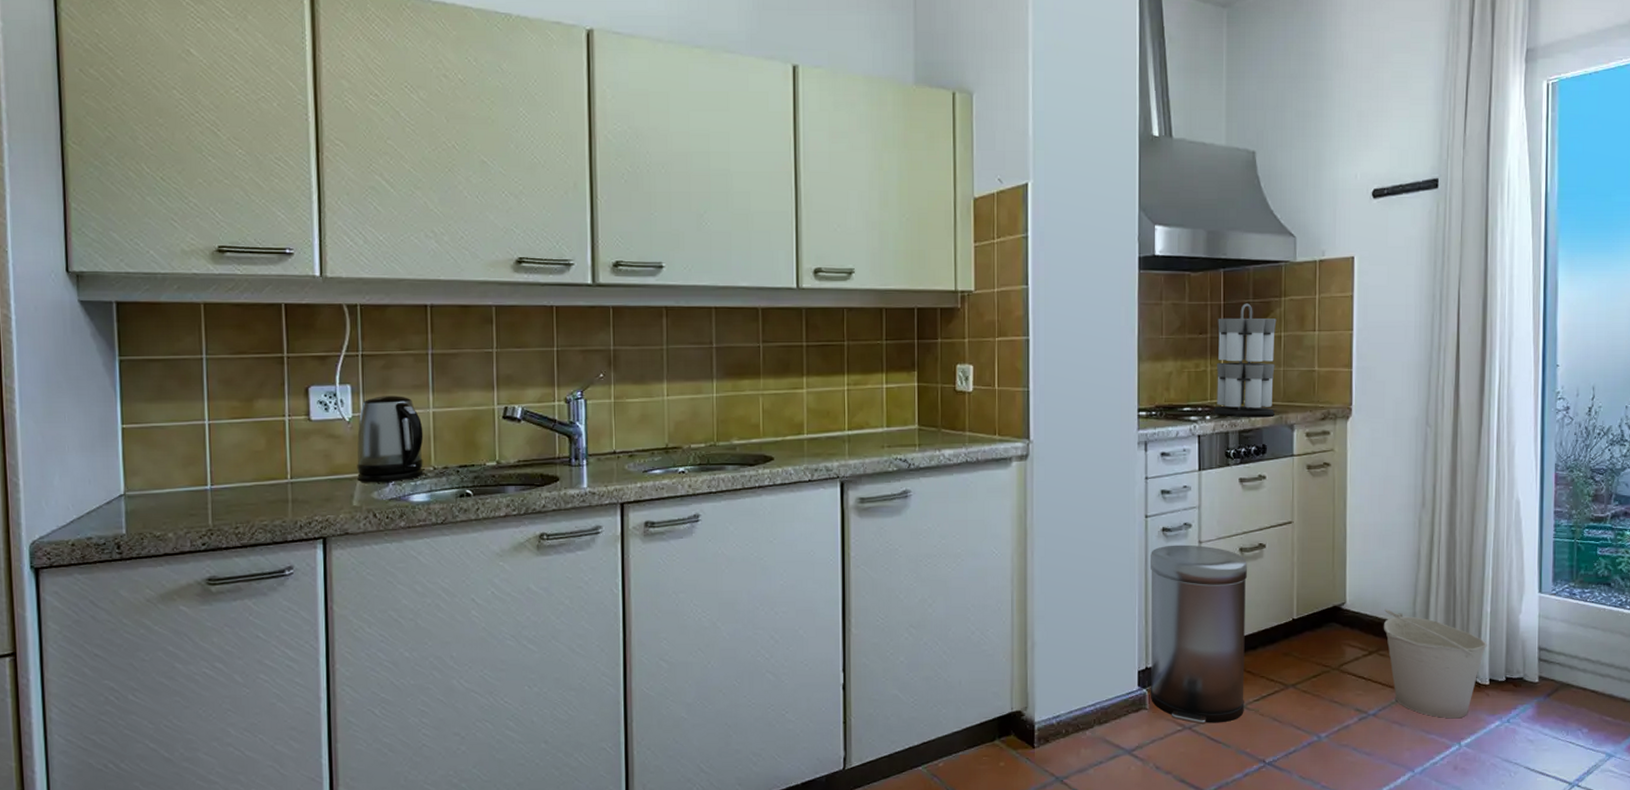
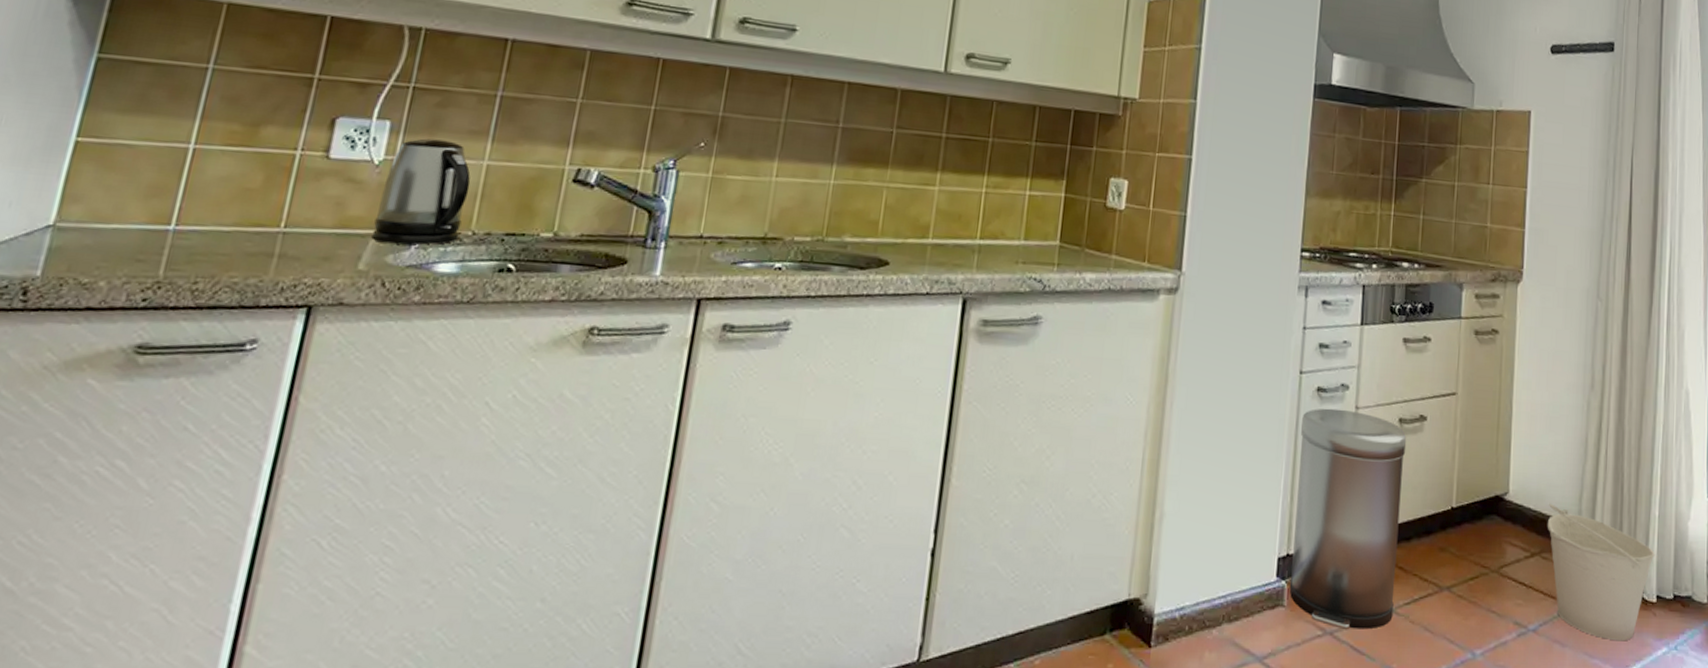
spice rack: present [1213,303,1277,417] -> none [1380,146,1451,272]

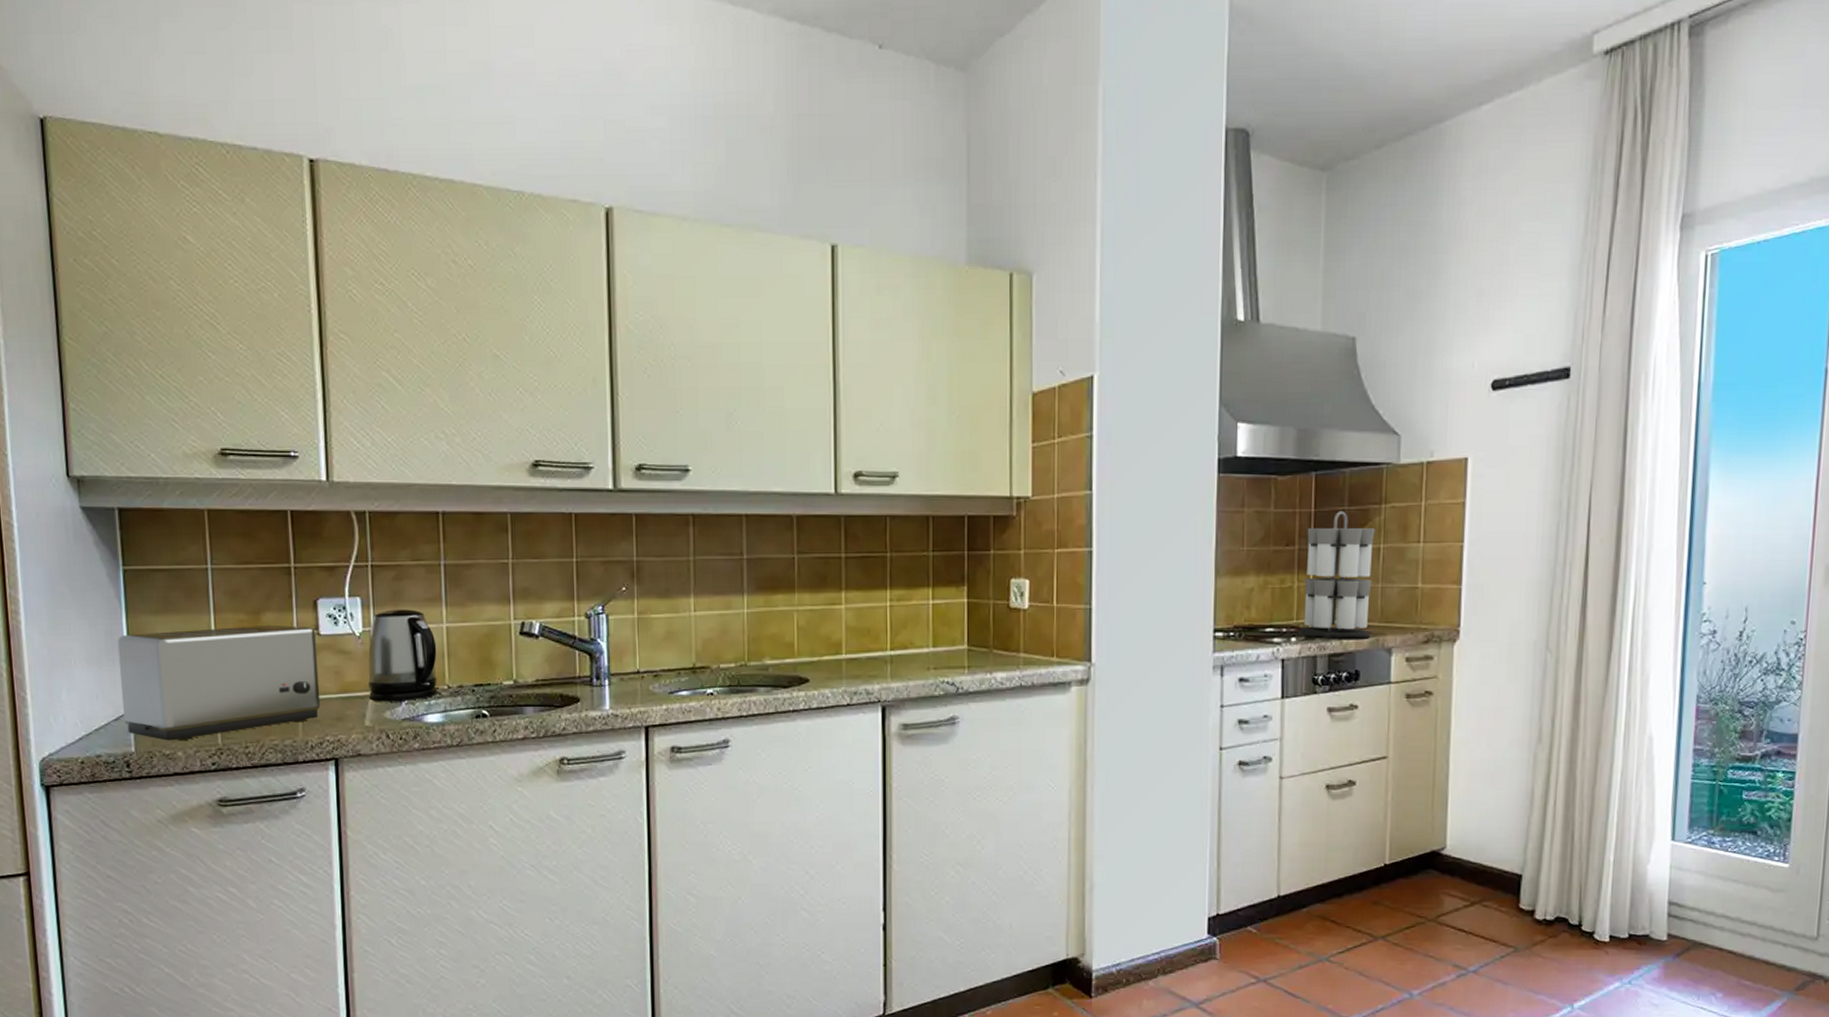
toaster: none [37,132,325,268] -> present [117,624,321,741]
pedal bin: present [1289,408,1407,630] -> none [1221,780,1335,978]
spice rack: none [1380,146,1451,272] -> present [1299,511,1376,639]
bucket: present [1547,503,1655,642] -> none [1488,855,1608,978]

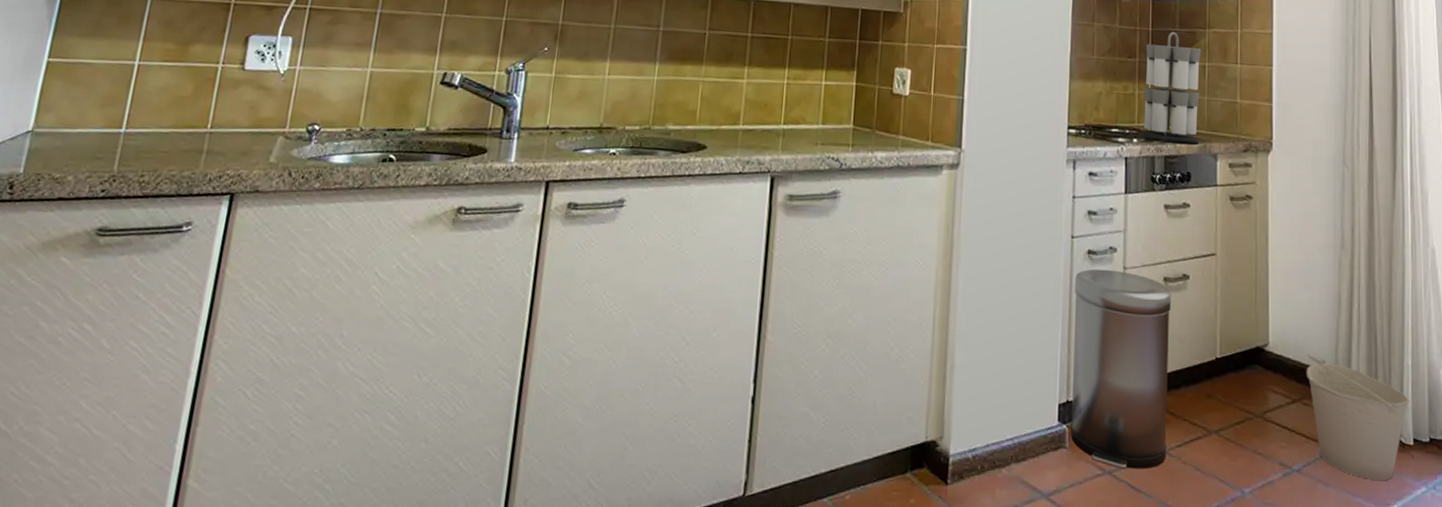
toaster: present [117,624,321,741] -> none [20,54,241,165]
kettle: present [368,609,438,702] -> none [280,51,358,140]
pedal bin: none [1221,780,1335,978] -> present [1070,269,1172,470]
bucket: none [1488,855,1608,978] -> present [1306,353,1410,481]

